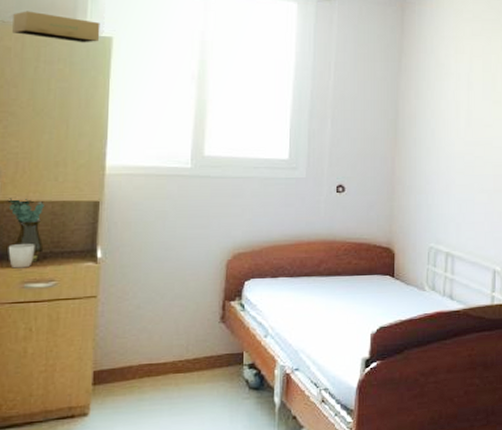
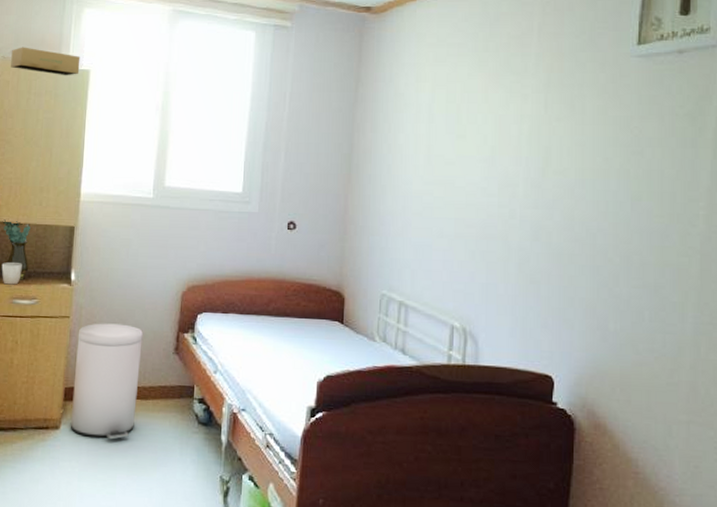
pedal bin: none [101,298,184,420] -> present [70,323,143,440]

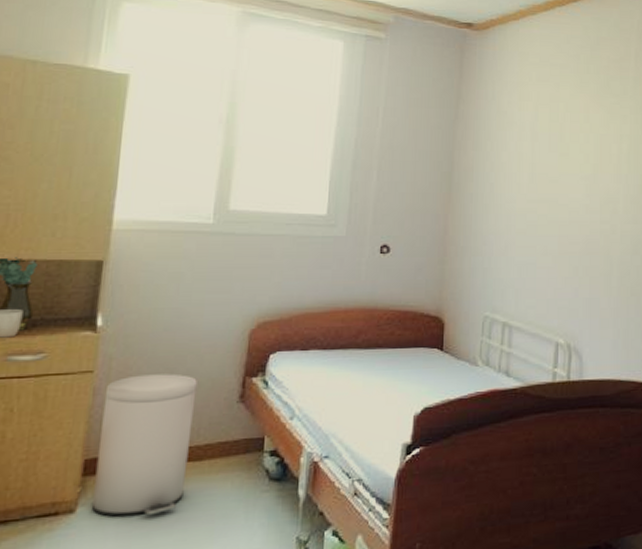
box: present [11,47,80,76] -> none [12,42,116,81]

